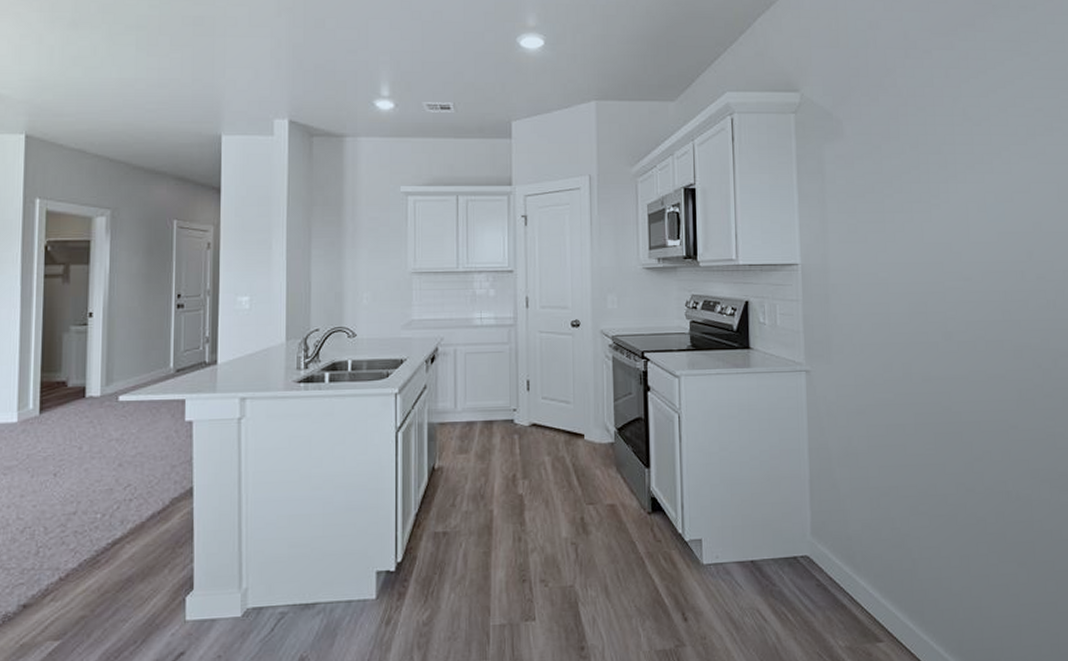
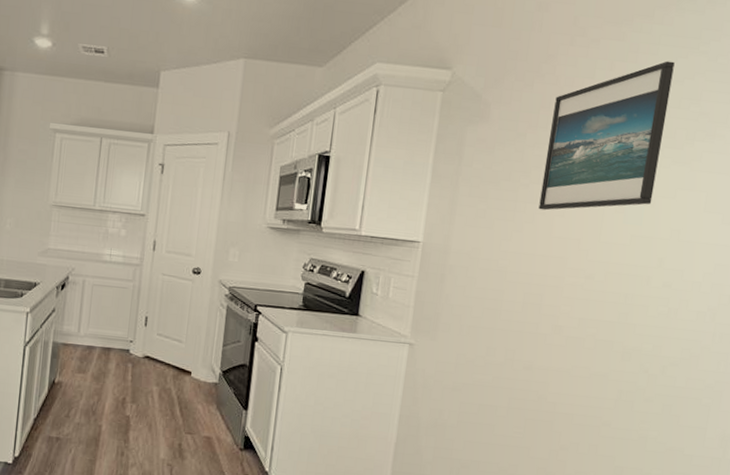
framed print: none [902,64,1010,218] -> present [538,61,675,211]

